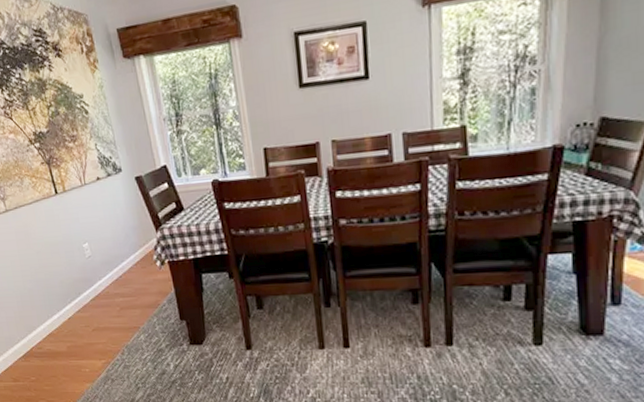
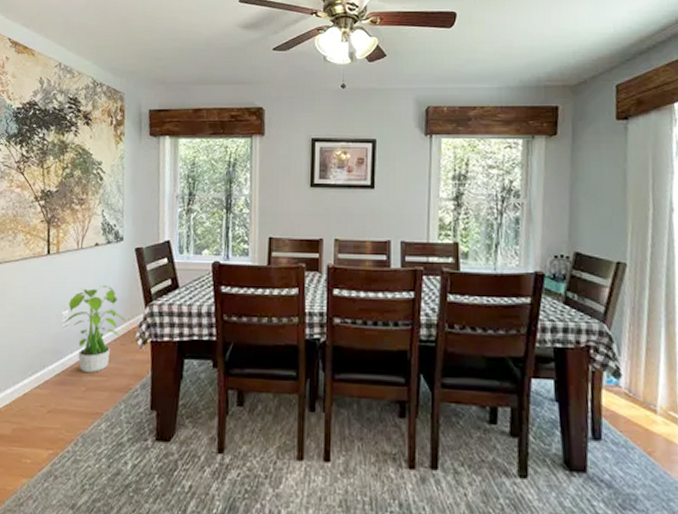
potted plant: none [85,215,141,294] -> present [62,284,125,372]

